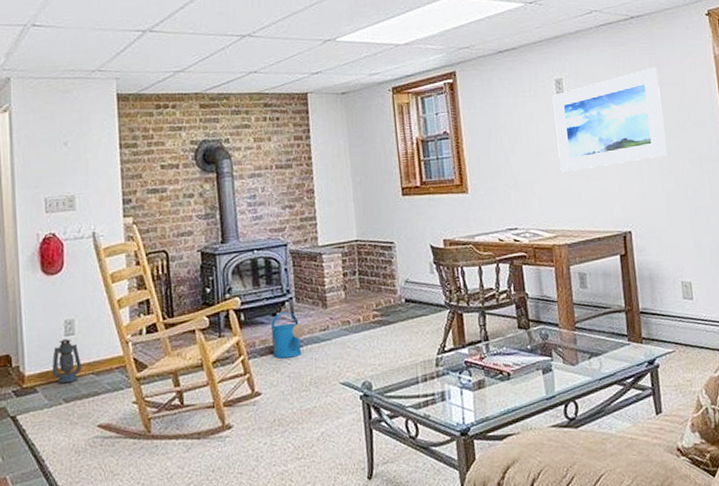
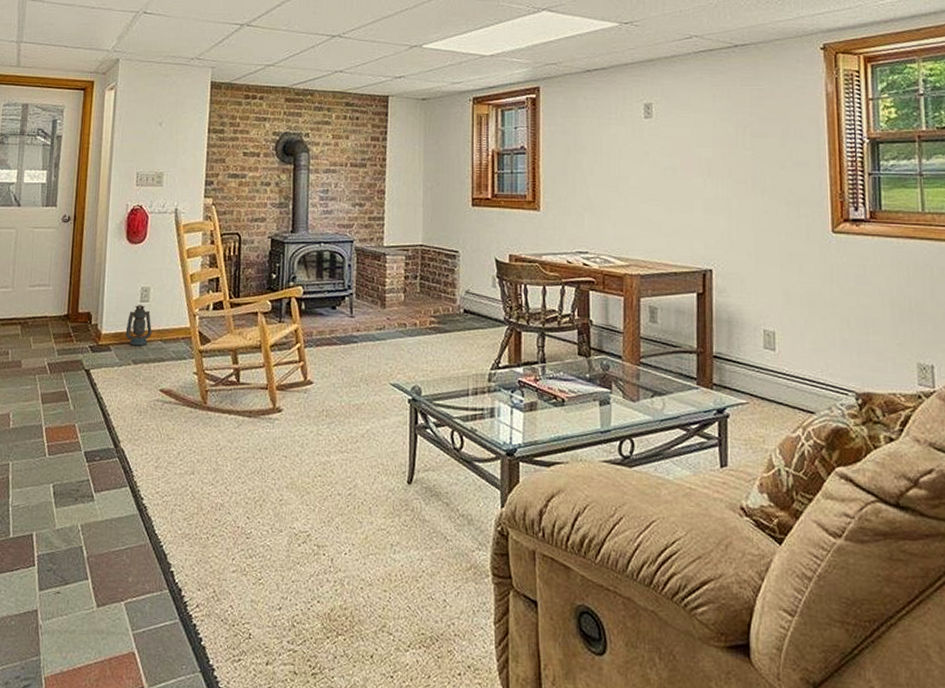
watering can: present [270,312,306,359] -> none [328,307,362,352]
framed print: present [552,67,668,173] -> none [639,99,762,201]

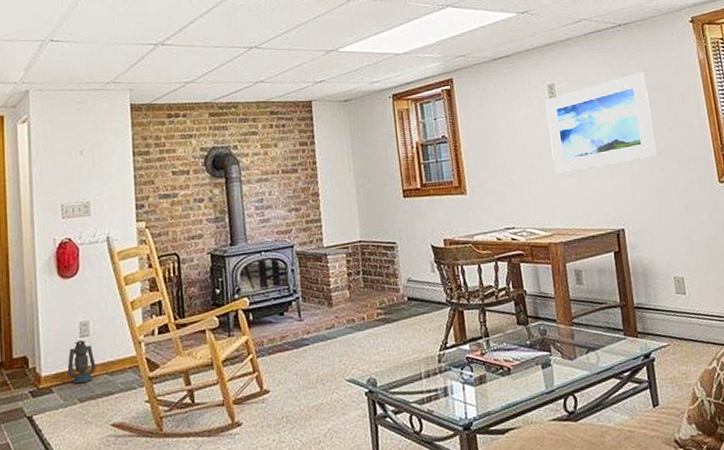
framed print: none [639,99,762,201] -> present [545,71,657,174]

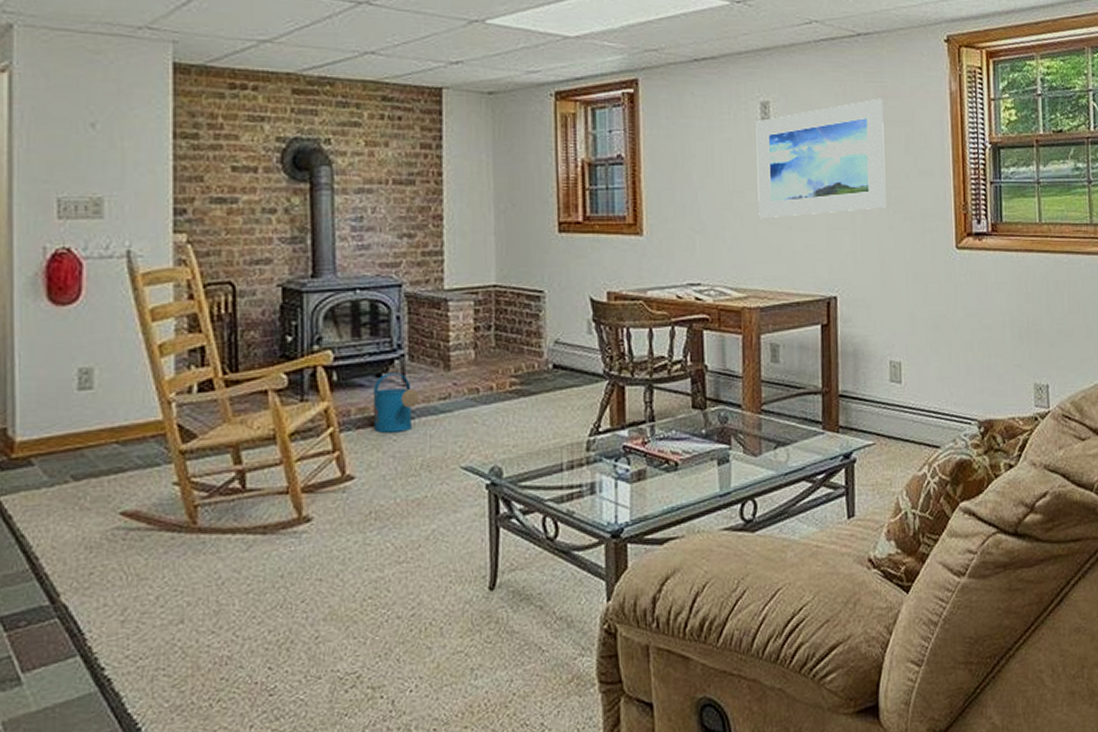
lantern: present [67,340,96,384] -> none [56,394,101,455]
watering can: none [278,311,312,357] -> present [372,373,420,433]

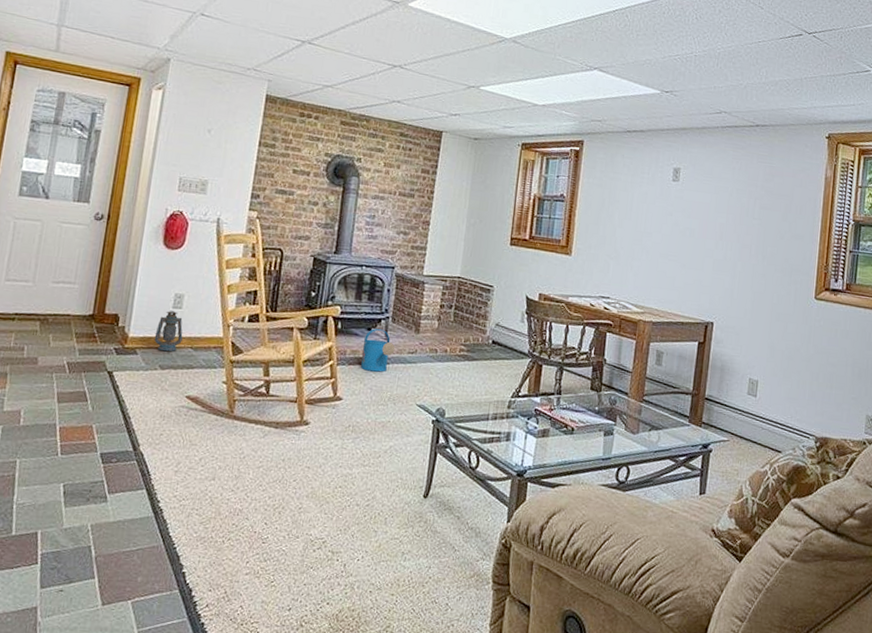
lantern: none [56,394,101,455] -> present [154,311,183,352]
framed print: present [756,98,887,219] -> none [661,175,770,260]

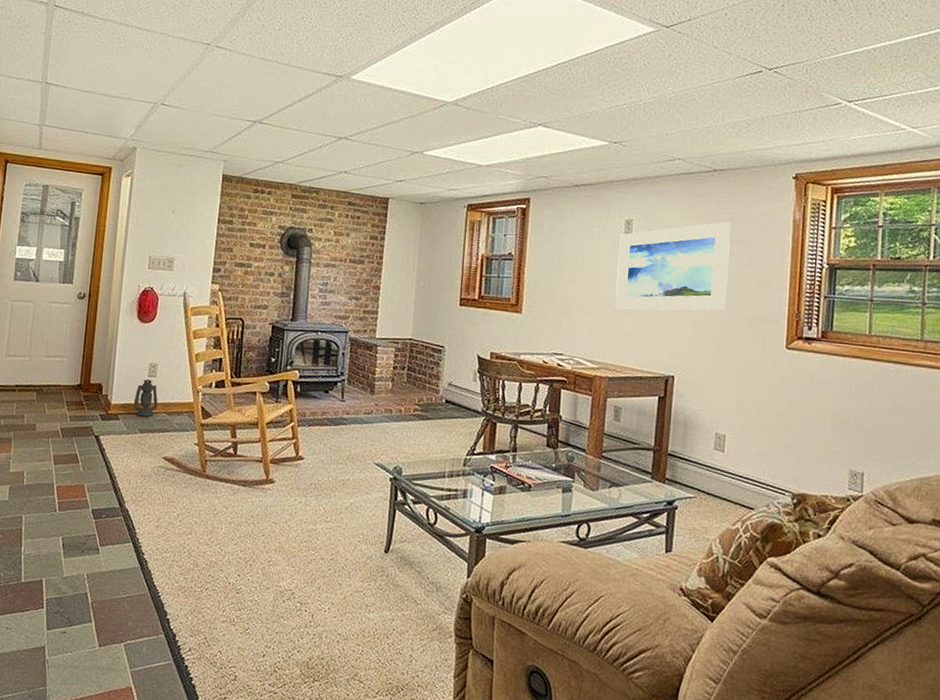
watering can: present [361,329,395,372] -> none [320,391,352,433]
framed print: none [661,175,770,260] -> present [615,221,731,310]

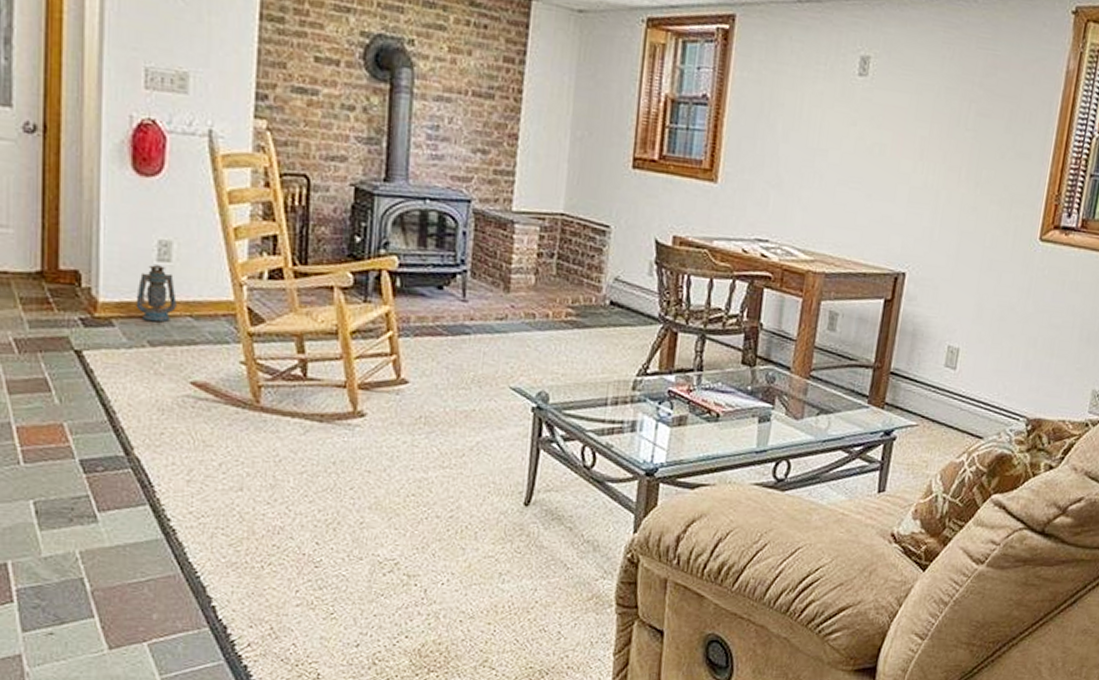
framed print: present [615,221,731,310] -> none [839,67,992,187]

